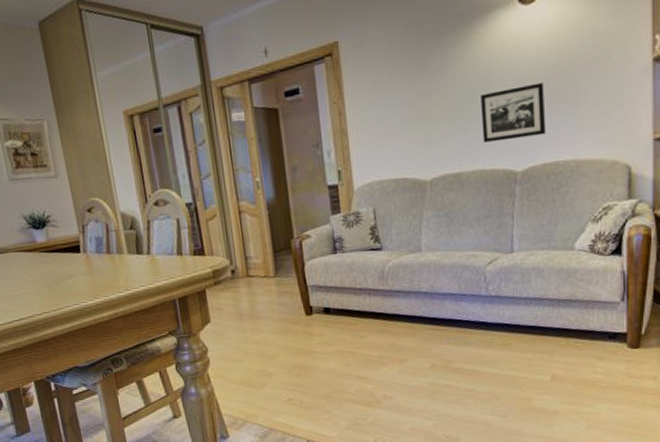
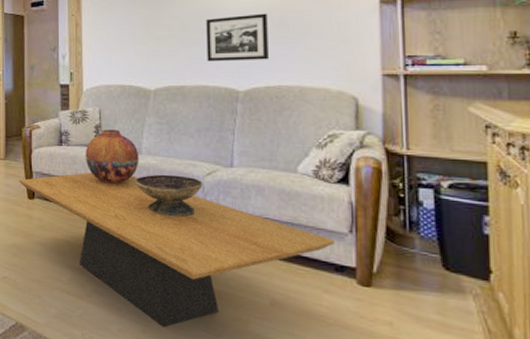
coffee table: none [294,275,609,419] -> present [19,172,336,327]
vase: none [362,228,420,288] -> present [85,129,139,185]
decorative bowl: none [417,268,485,312] -> present [135,174,203,218]

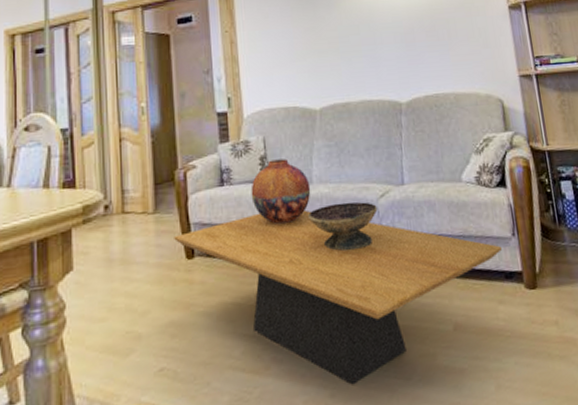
picture frame: present [206,13,268,61] -> none [364,22,425,74]

